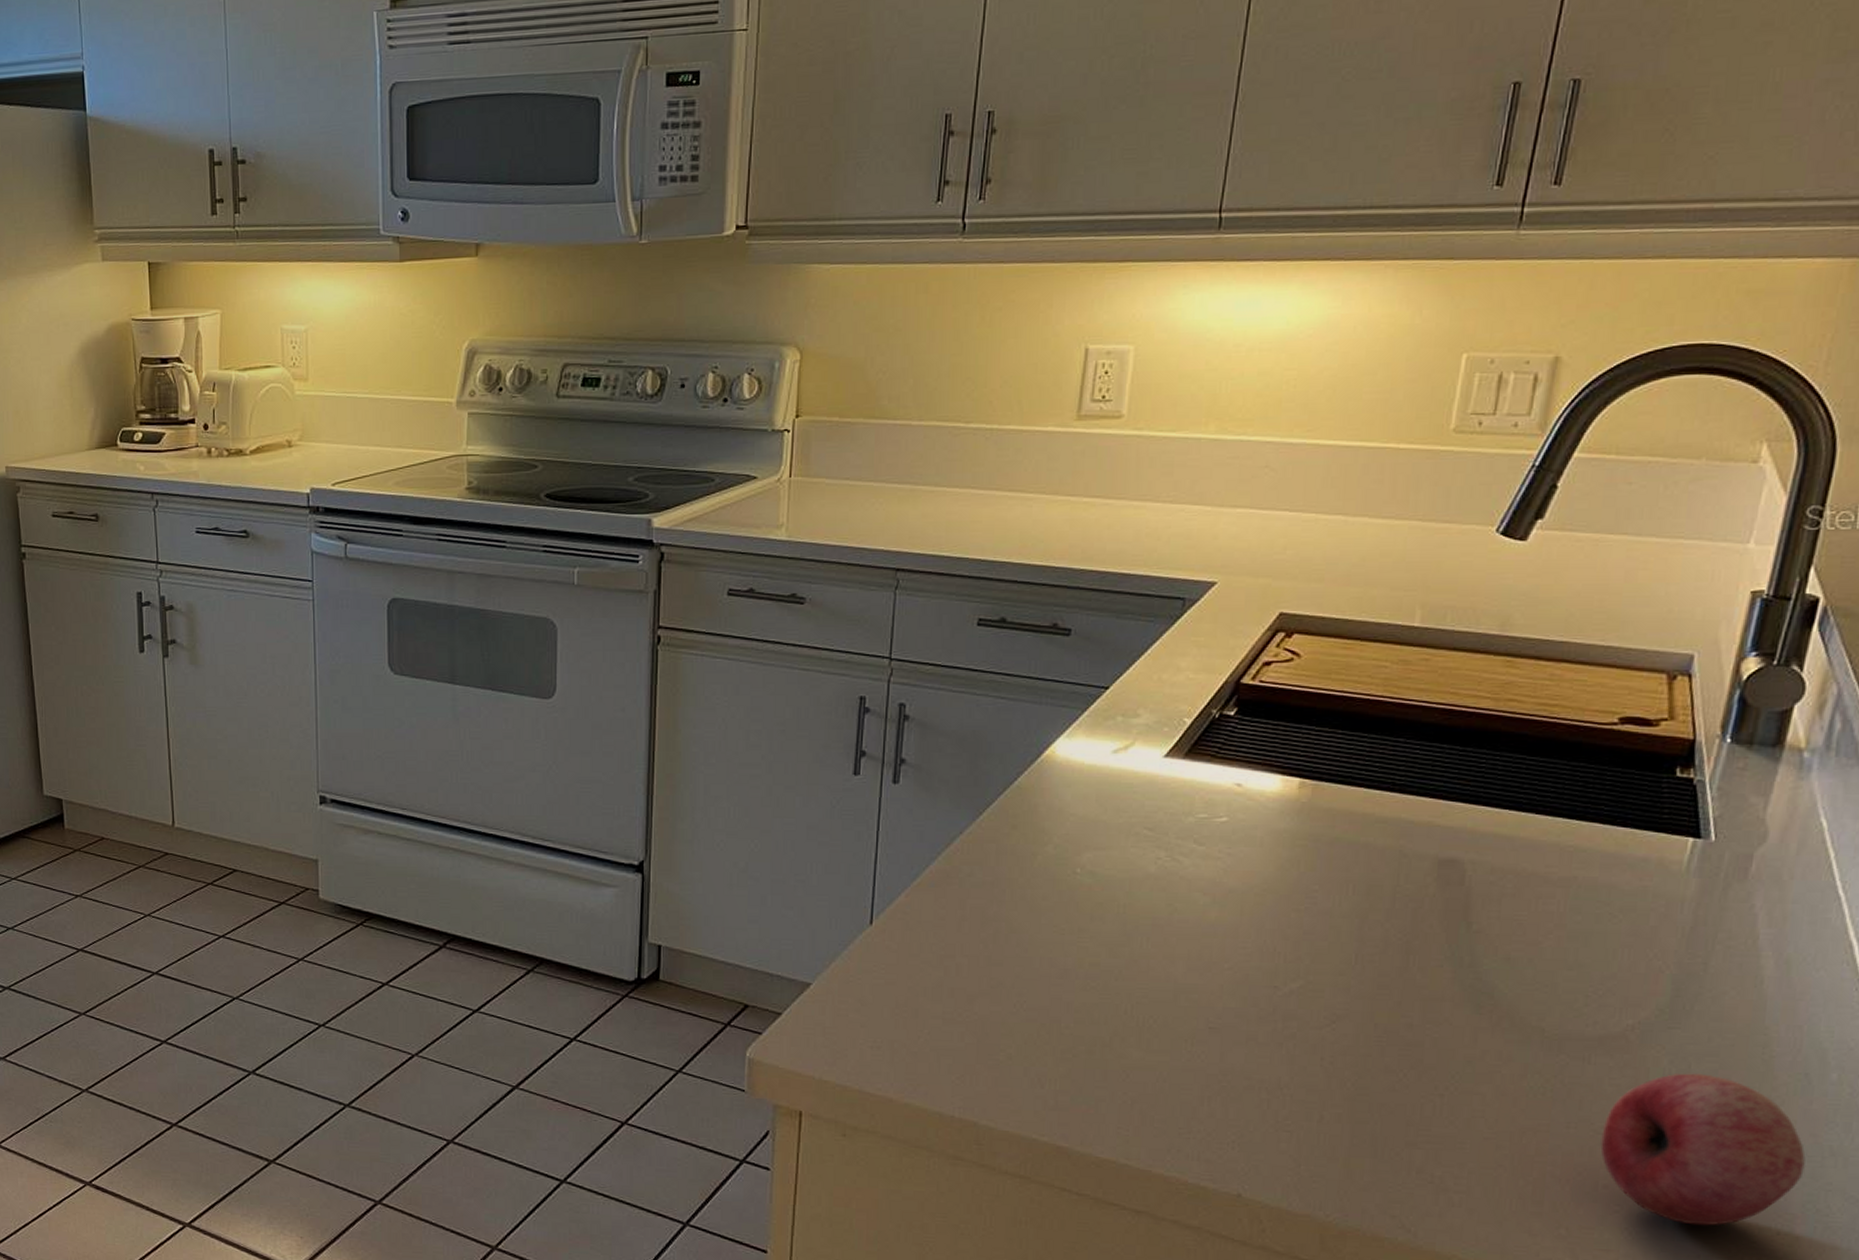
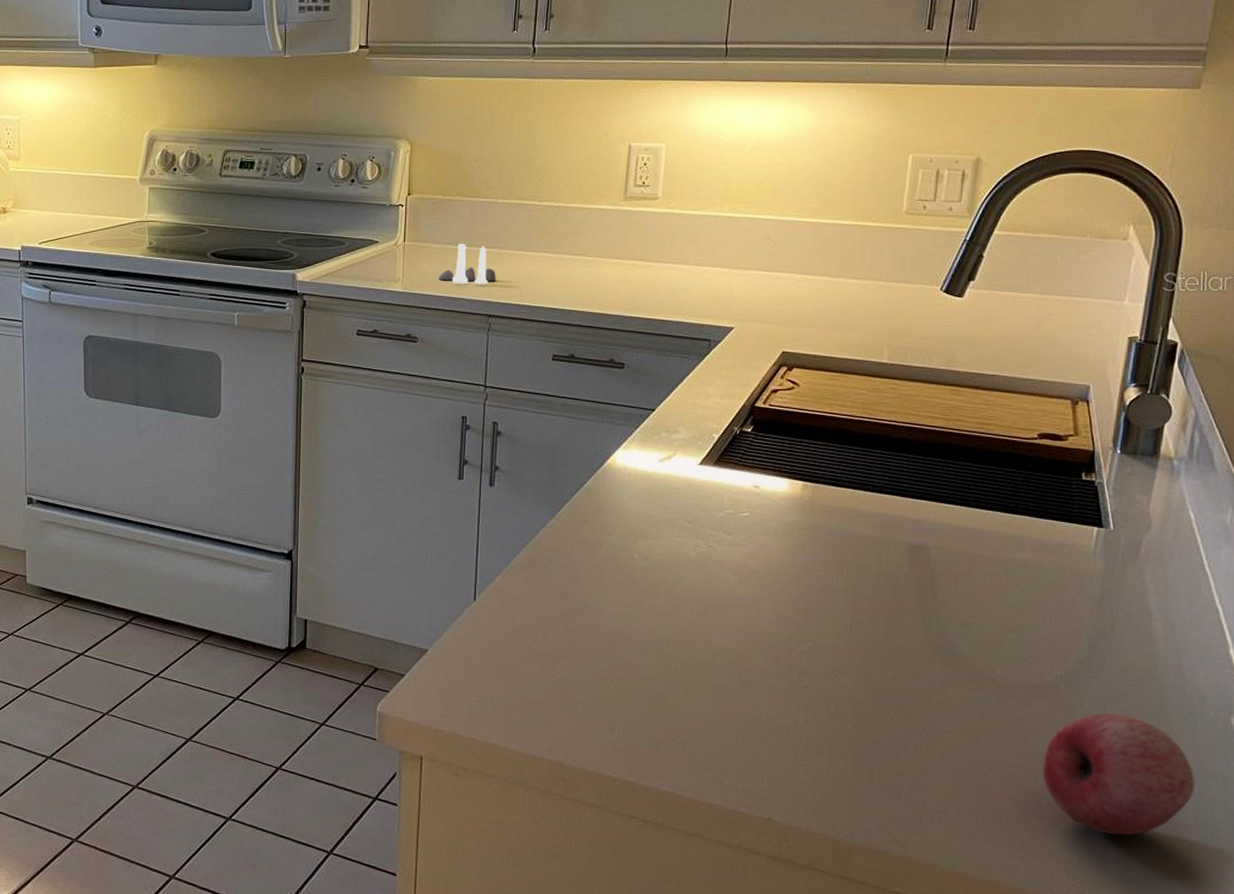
salt and pepper shaker set: none [832,479,908,530] -> present [438,244,496,284]

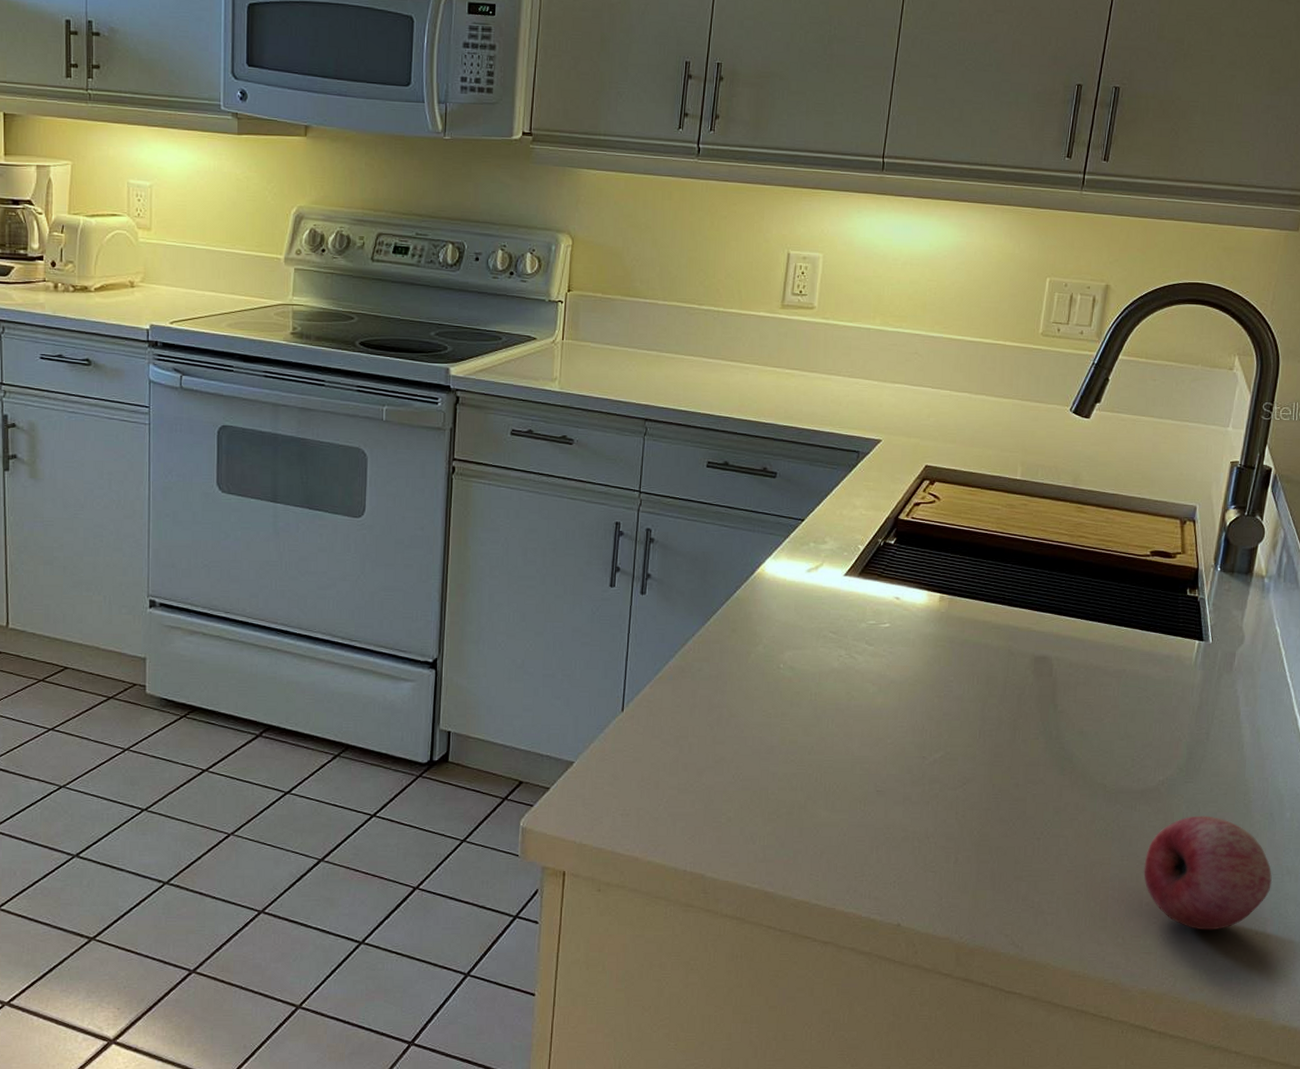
salt and pepper shaker set: present [438,244,496,284] -> none [595,344,654,387]

